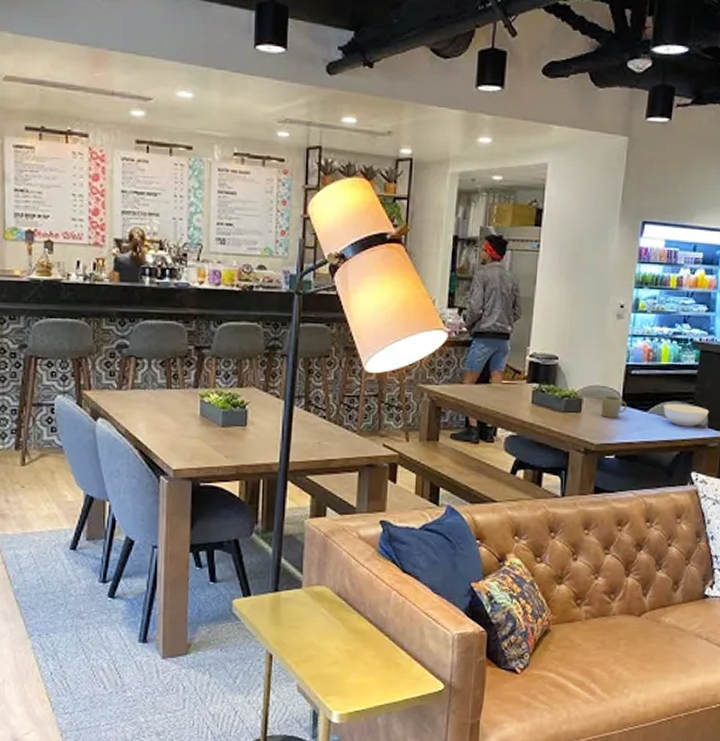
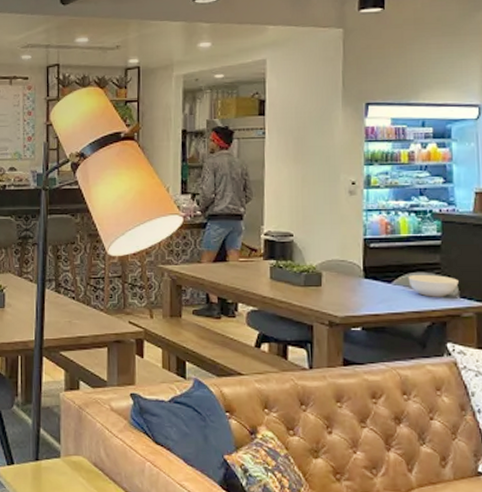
mug: present [600,395,627,418] -> none [341,269,369,290]

